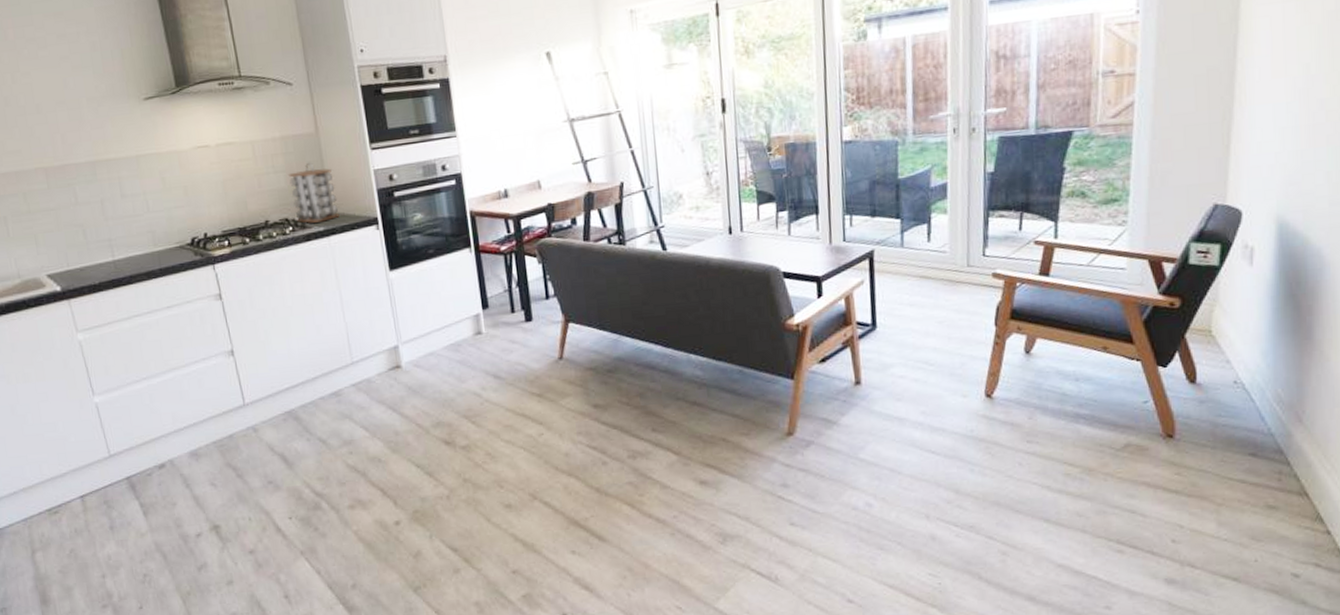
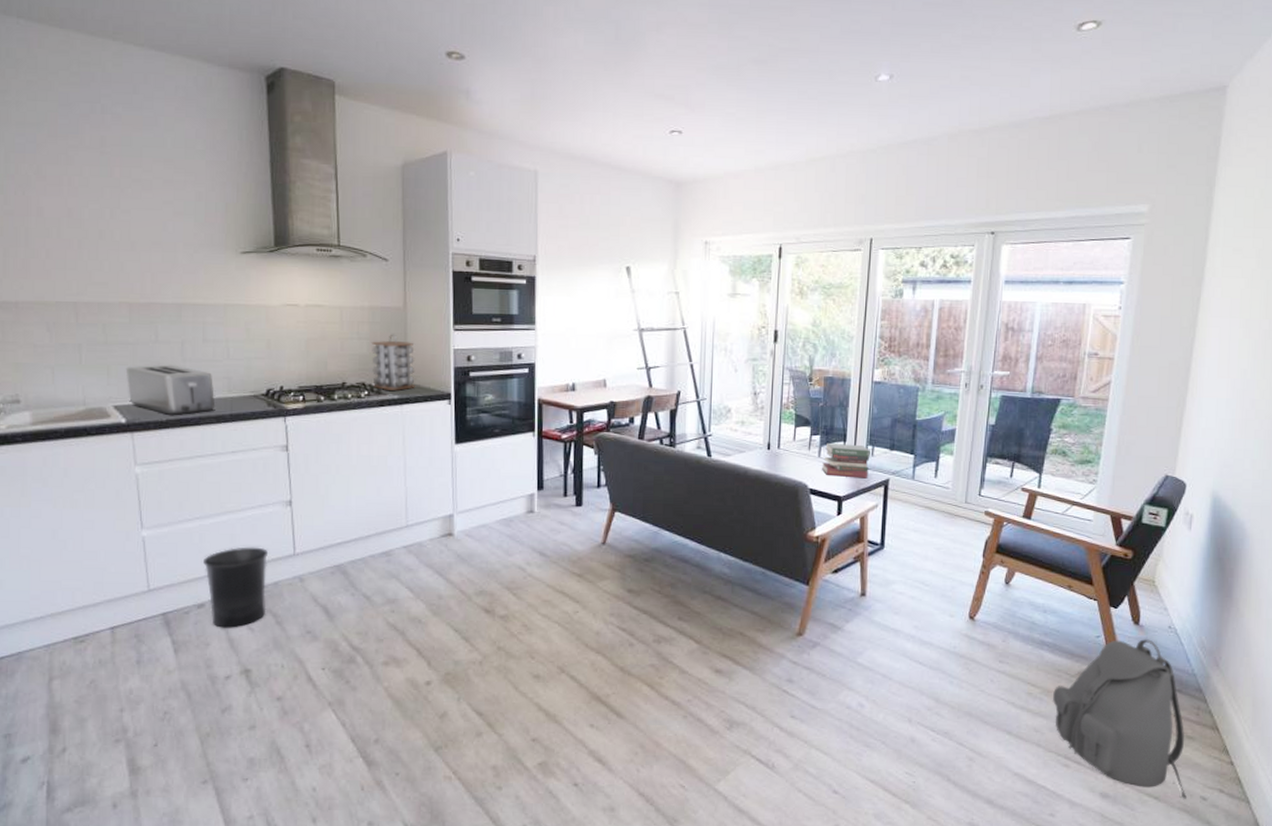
toaster: none [53,225,143,278] -> present [127,364,214,416]
waste bin: none [157,401,225,486] -> present [203,547,269,628]
books: none [794,215,849,255] -> present [822,442,870,479]
backpack: none [1095,398,1273,578] -> present [1052,638,1187,799]

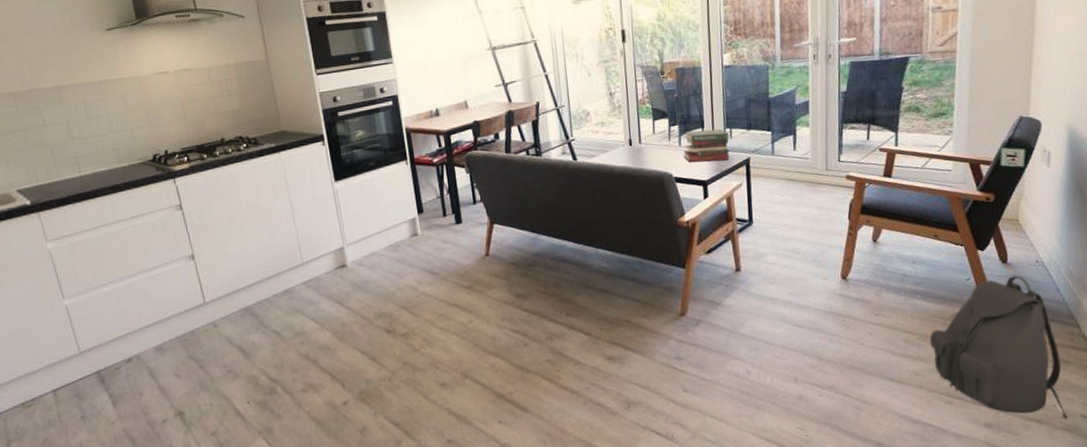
toaster: present [127,364,214,416] -> none [22,144,109,192]
waste bin: present [203,547,269,628] -> none [124,301,188,378]
spice rack: present [372,334,415,392] -> none [242,86,289,141]

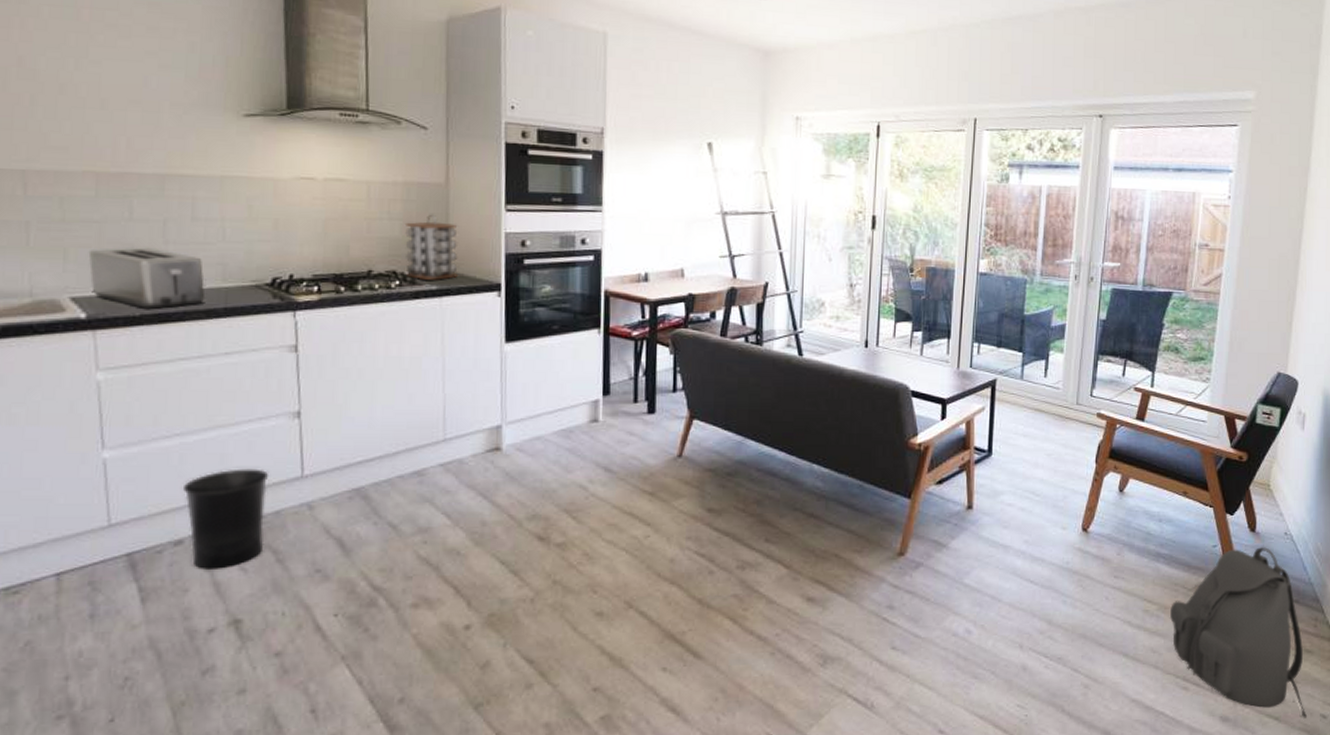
toaster: none [22,144,109,192] -> present [89,247,204,310]
waste bin: none [124,301,188,378] -> present [184,468,269,569]
spice rack: none [242,86,289,141] -> present [405,214,458,282]
books: present [684,129,730,163] -> none [925,339,976,379]

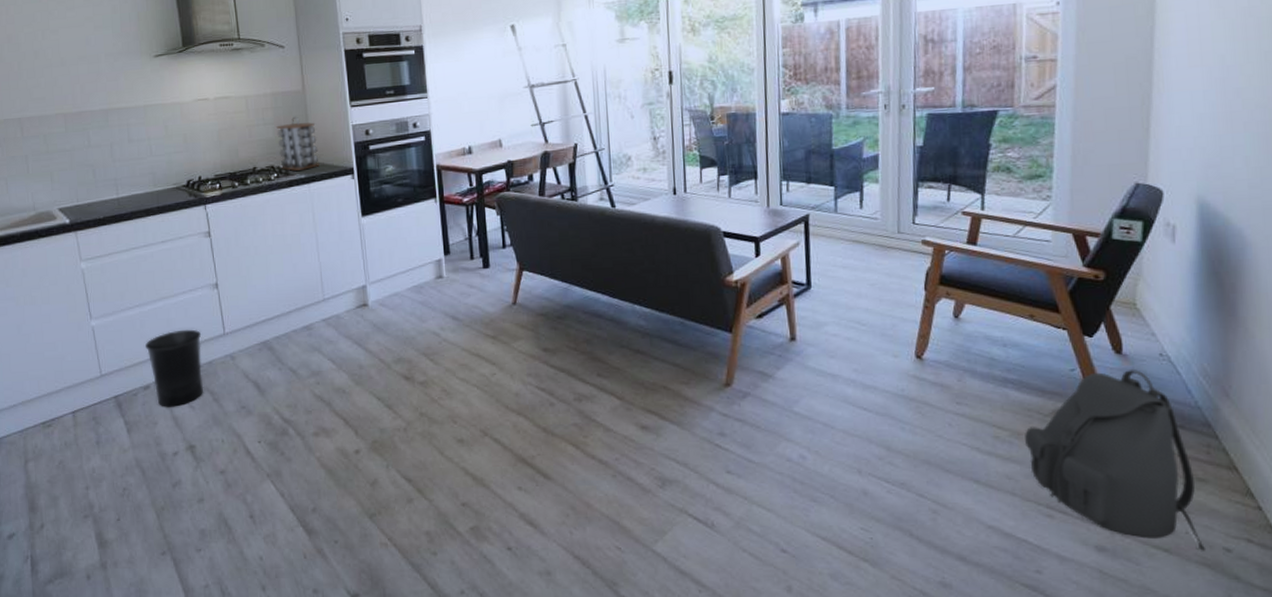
toaster: present [89,247,204,310] -> none [67,166,143,213]

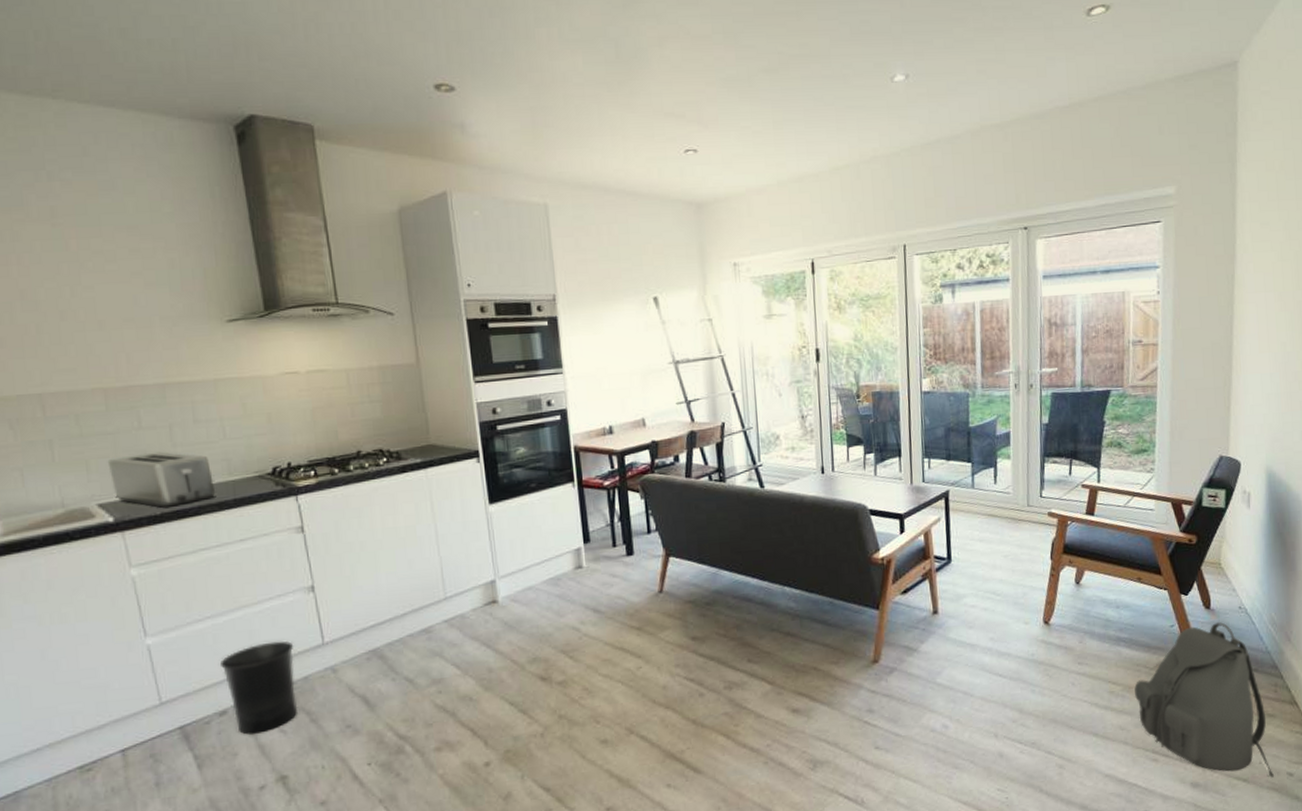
toaster: none [67,166,143,213] -> present [109,452,215,509]
spice rack: present [277,116,320,171] -> none [385,393,438,455]

